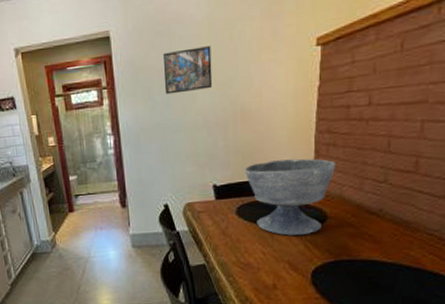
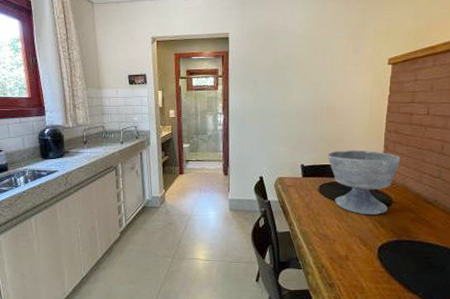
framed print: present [162,46,213,95] -> none [268,54,307,88]

